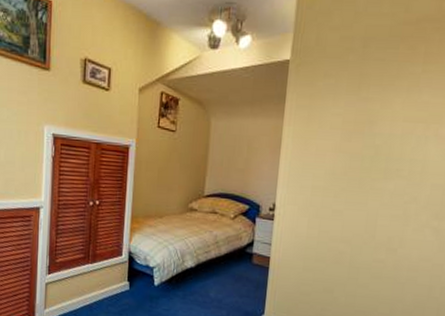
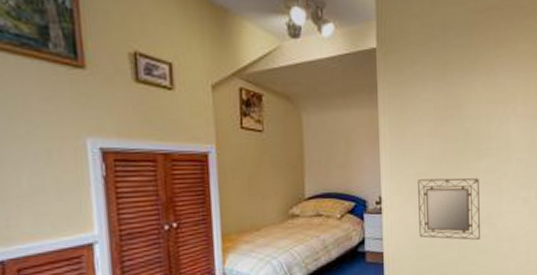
home mirror: none [309,192,383,263] -> present [418,178,480,240]

